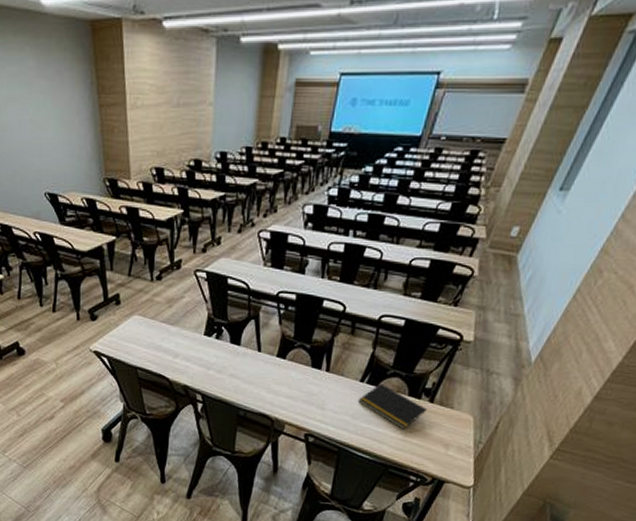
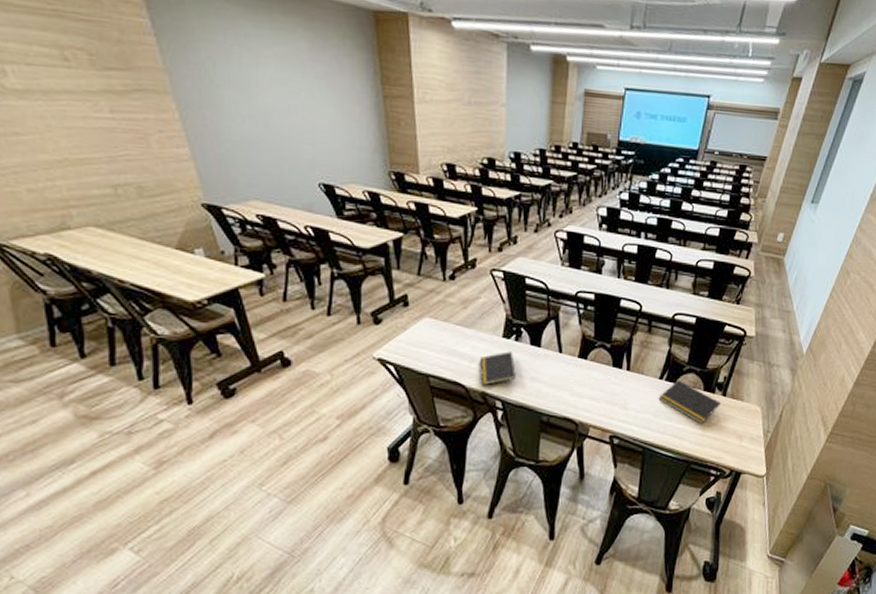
notepad: none [182,348,216,380] -> present [480,351,516,386]

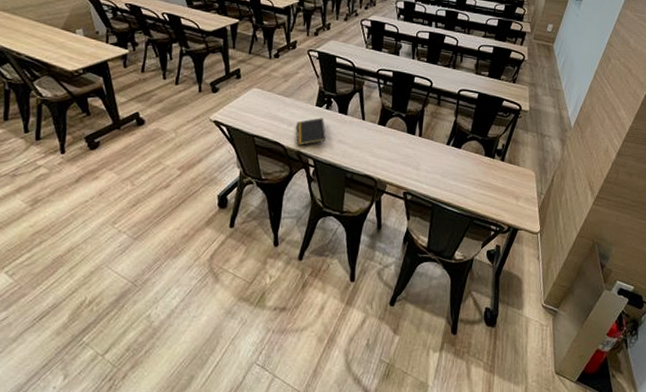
notepad: present [658,380,720,424] -> none [445,146,499,185]

